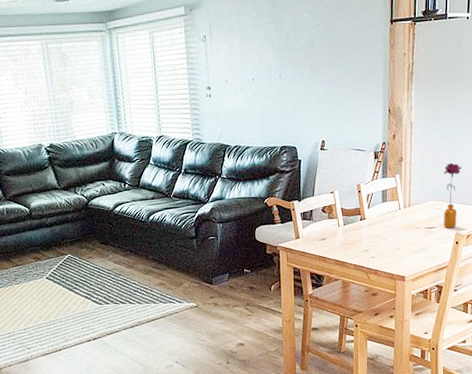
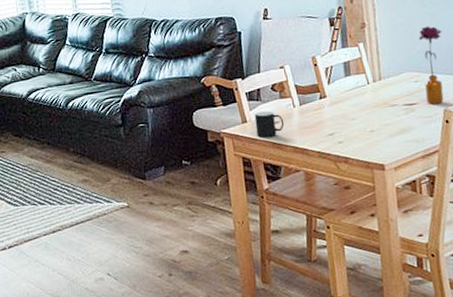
cup: none [306,229,330,252] -> present [254,111,285,138]

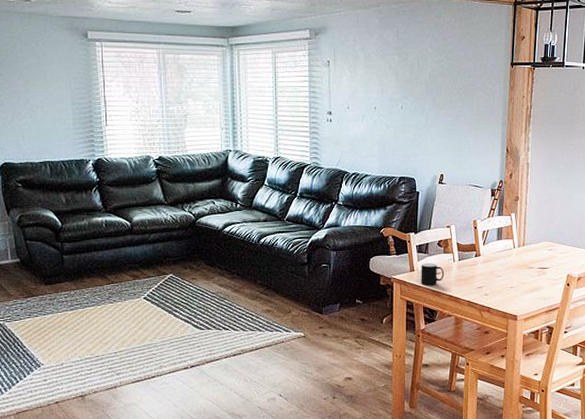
flower: present [419,26,444,105] -> none [555,205,575,270]

